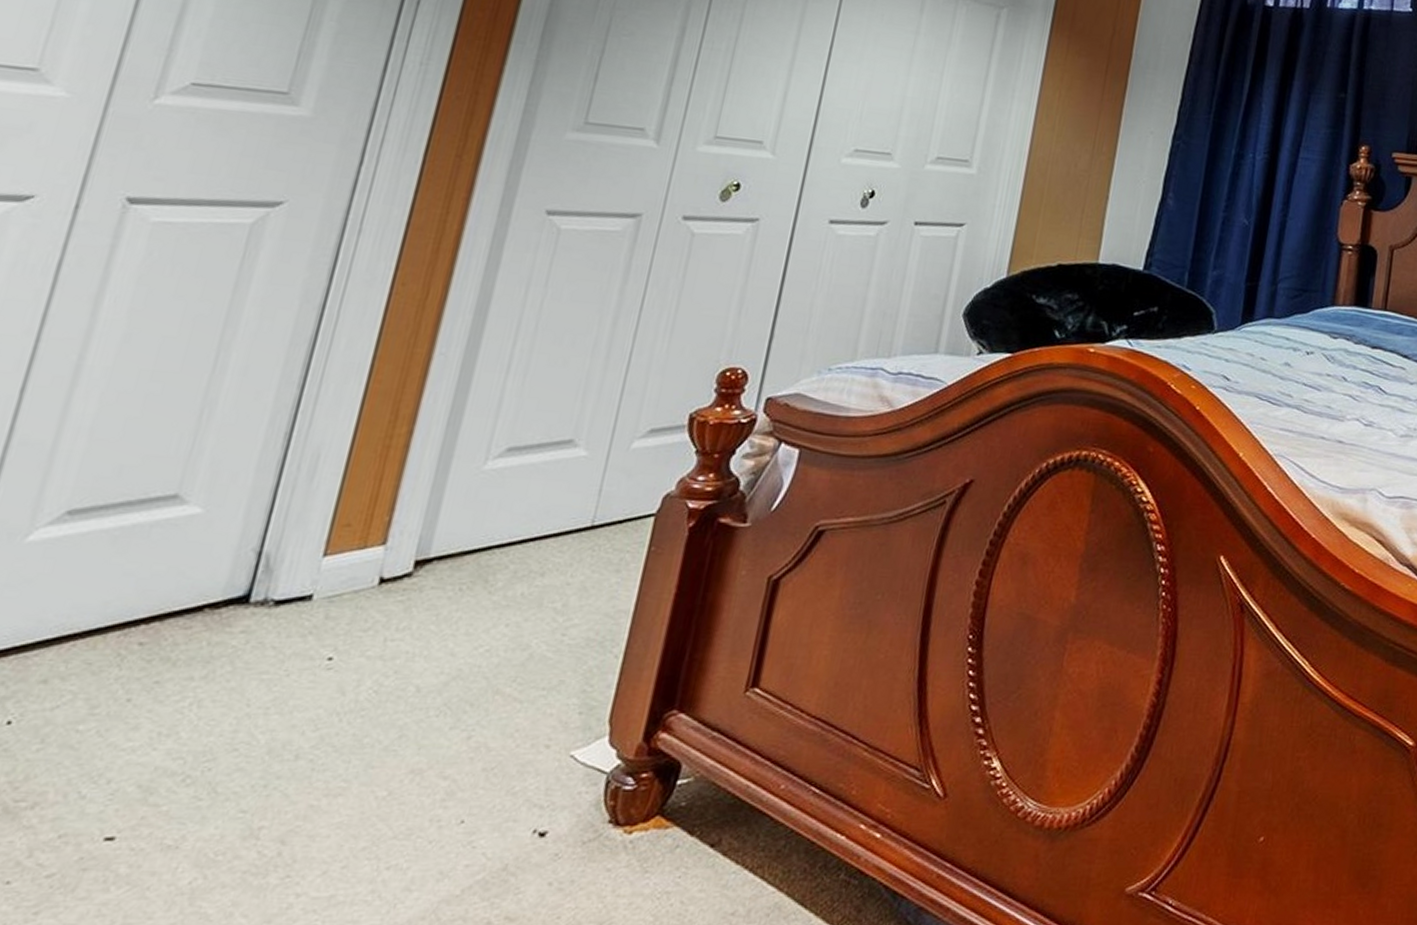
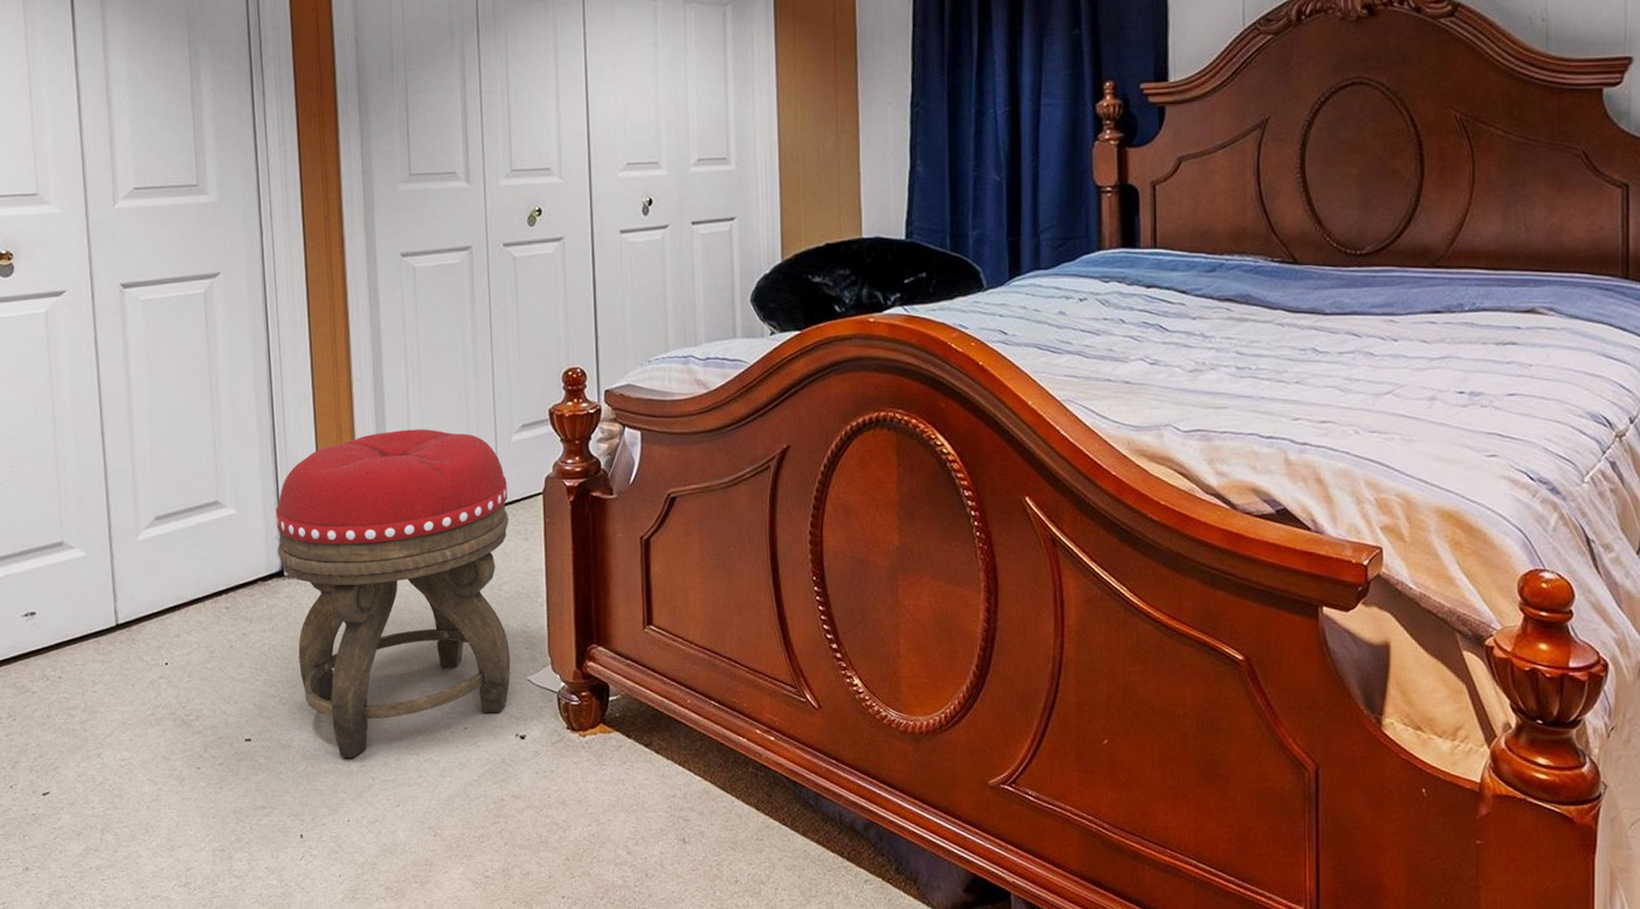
footstool: none [225,421,612,865] -> present [275,429,511,758]

